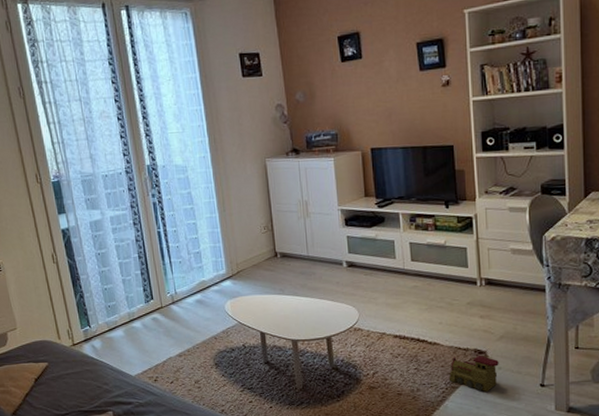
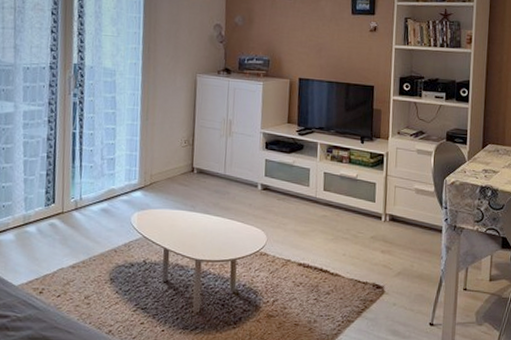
toy train: present [448,355,499,392] -> none [345,289,394,327]

